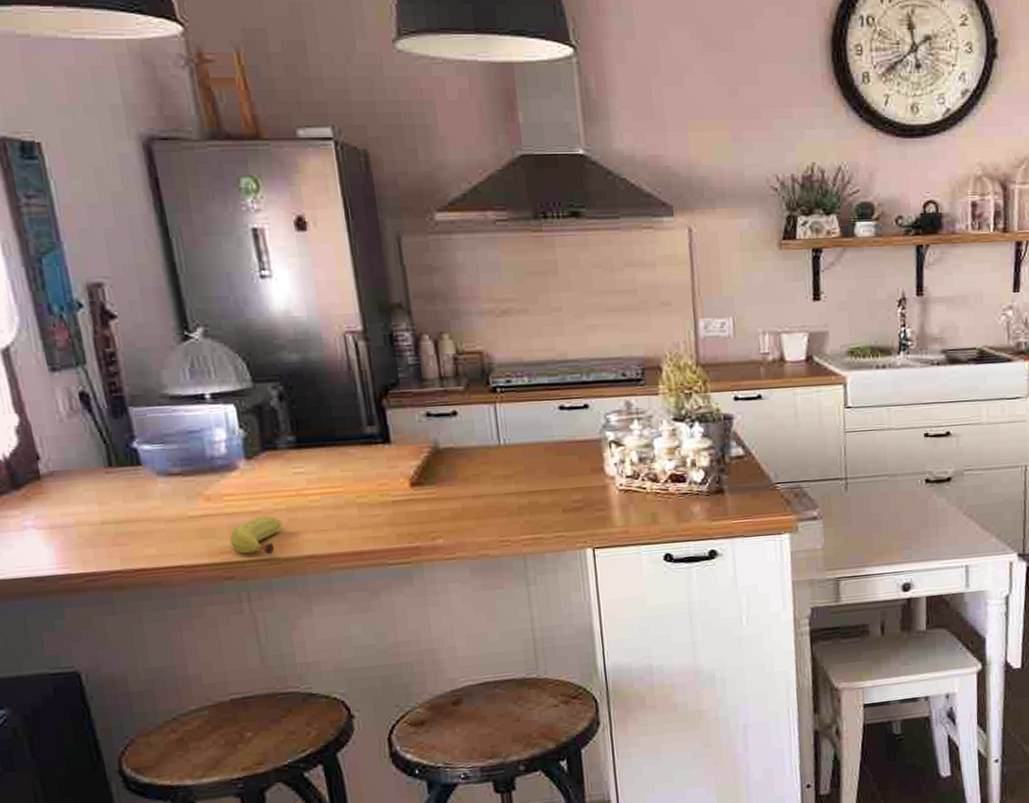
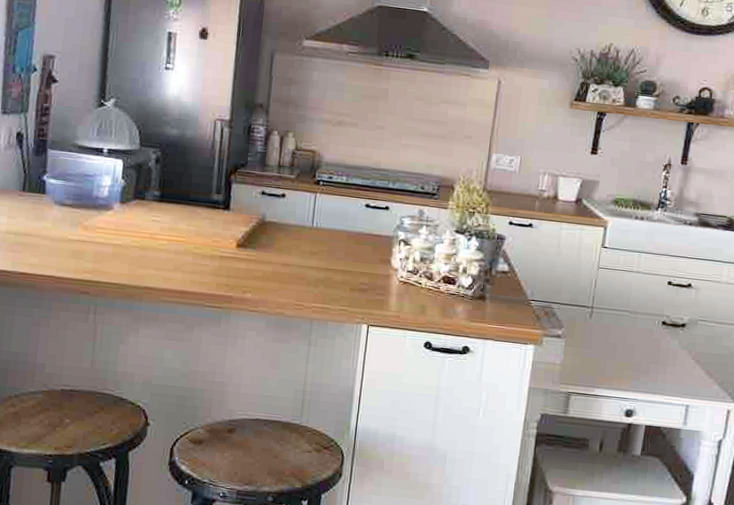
fruit: present [229,516,282,555] -> none [92,249,134,281]

